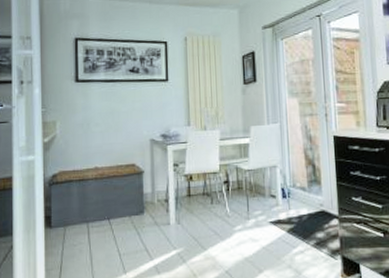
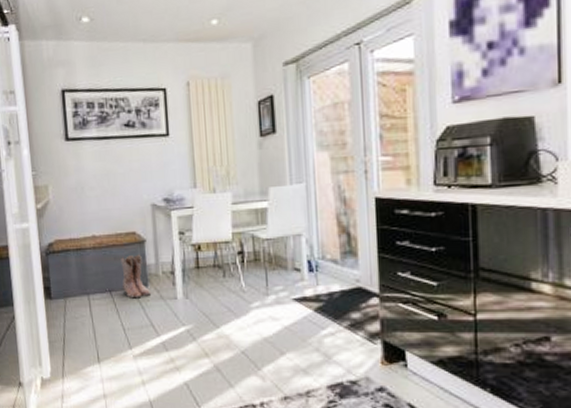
boots: none [120,184,147,225] -> present [121,254,152,298]

